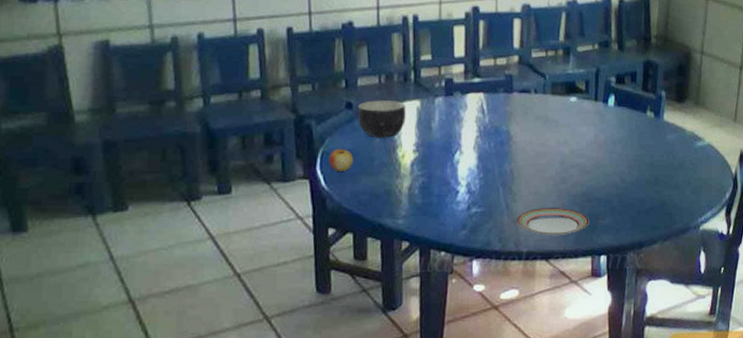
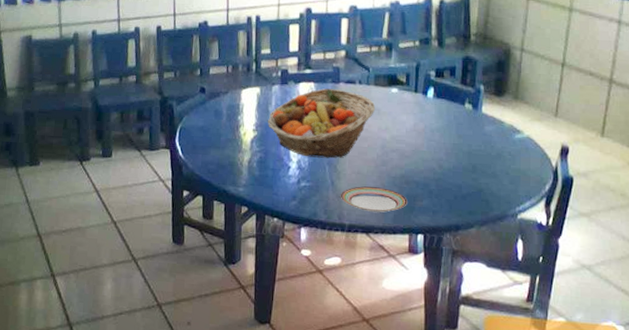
apple: present [328,148,354,171] -> none [185,125,205,144]
bowl: present [357,100,406,138] -> none [209,86,248,118]
fruit basket: none [431,99,553,179] -> present [268,88,376,158]

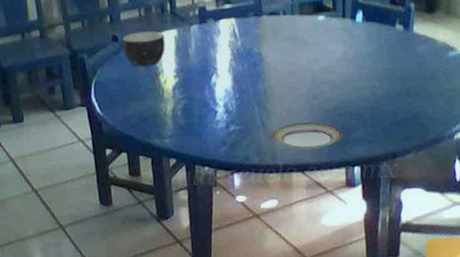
bowl: none [209,86,248,118] -> present [122,31,165,66]
fruit basket: present [268,88,376,158] -> none [189,23,303,99]

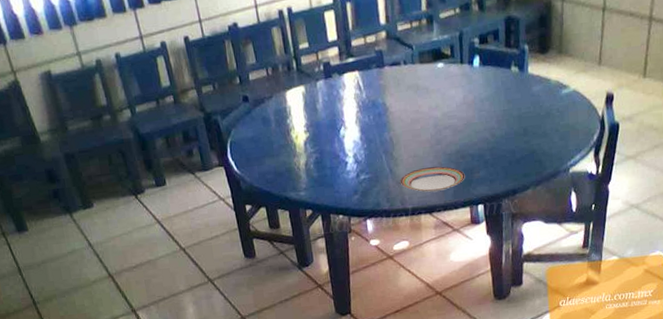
bowl: present [122,31,165,66] -> none [253,89,294,124]

